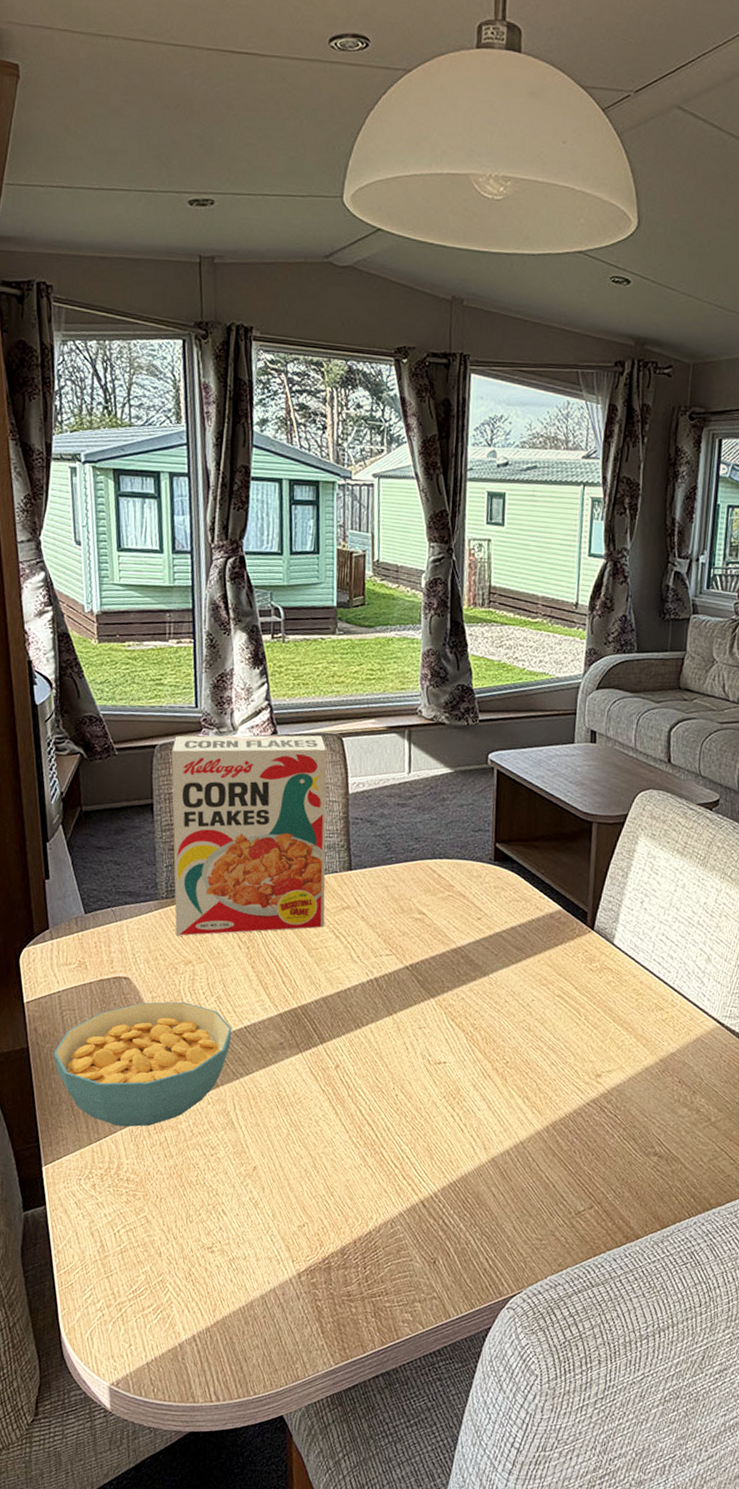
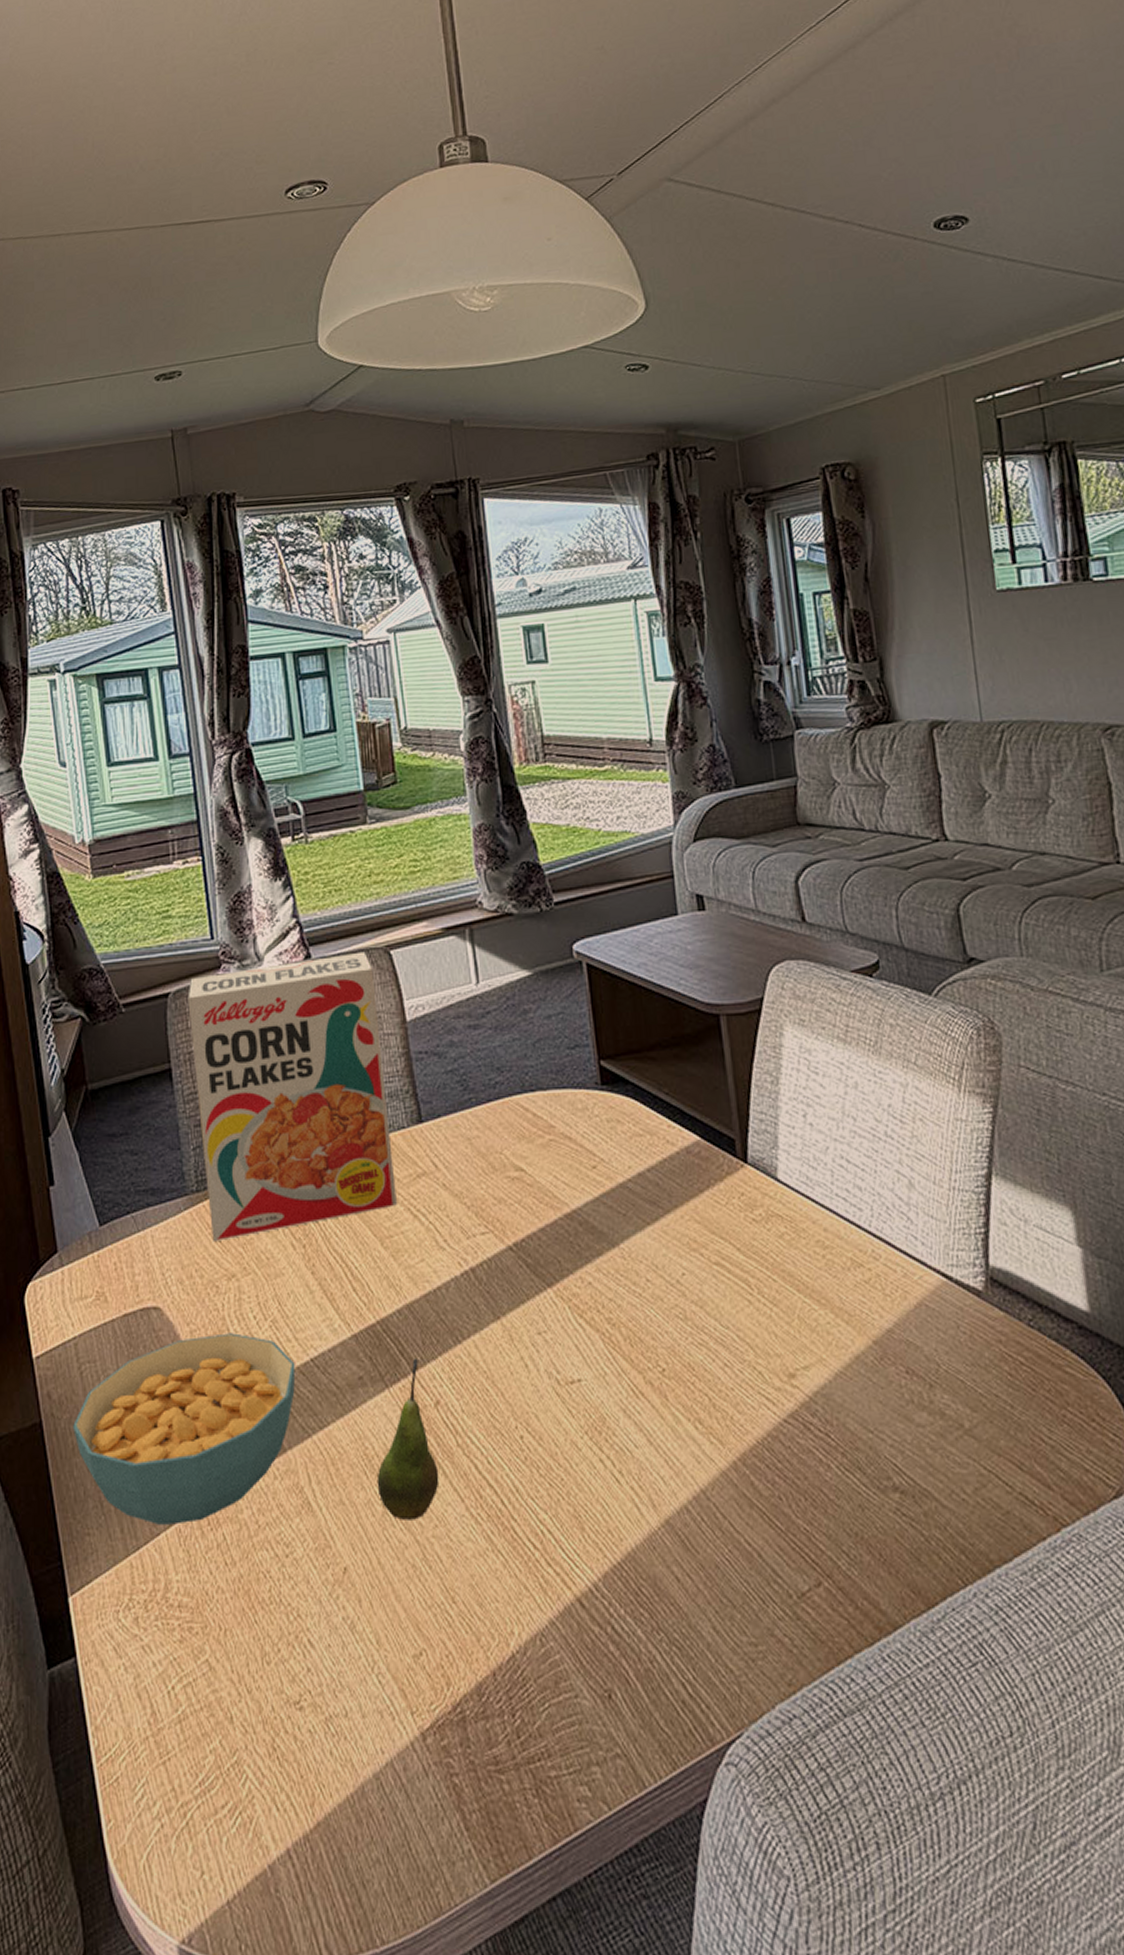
fruit: none [285,1034,332,1141] -> present [376,1358,440,1520]

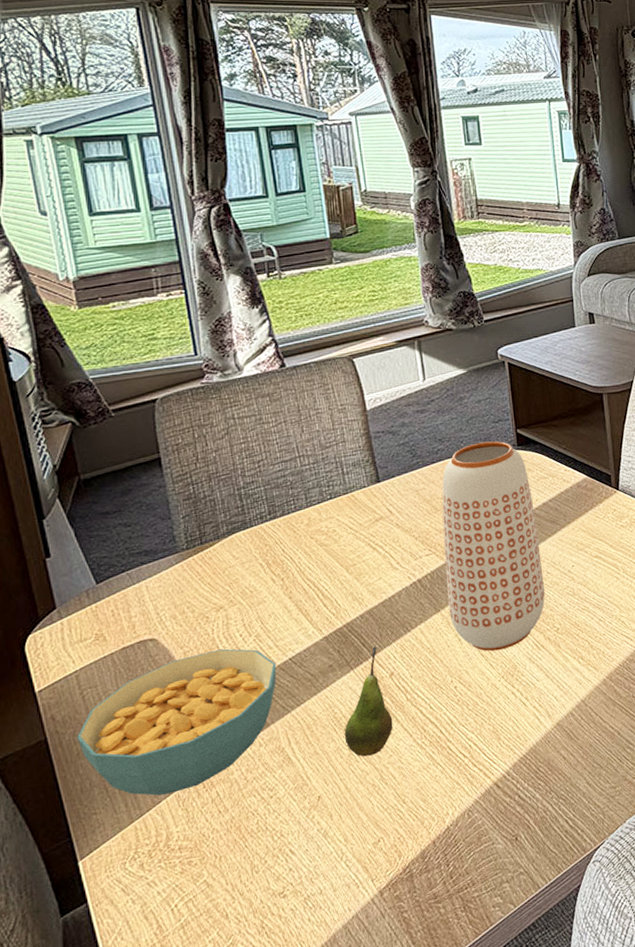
cereal box: present [187,951,397,1243] -> none [174,360,359,585]
vase: none [501,1075,644,1391] -> present [442,441,545,651]

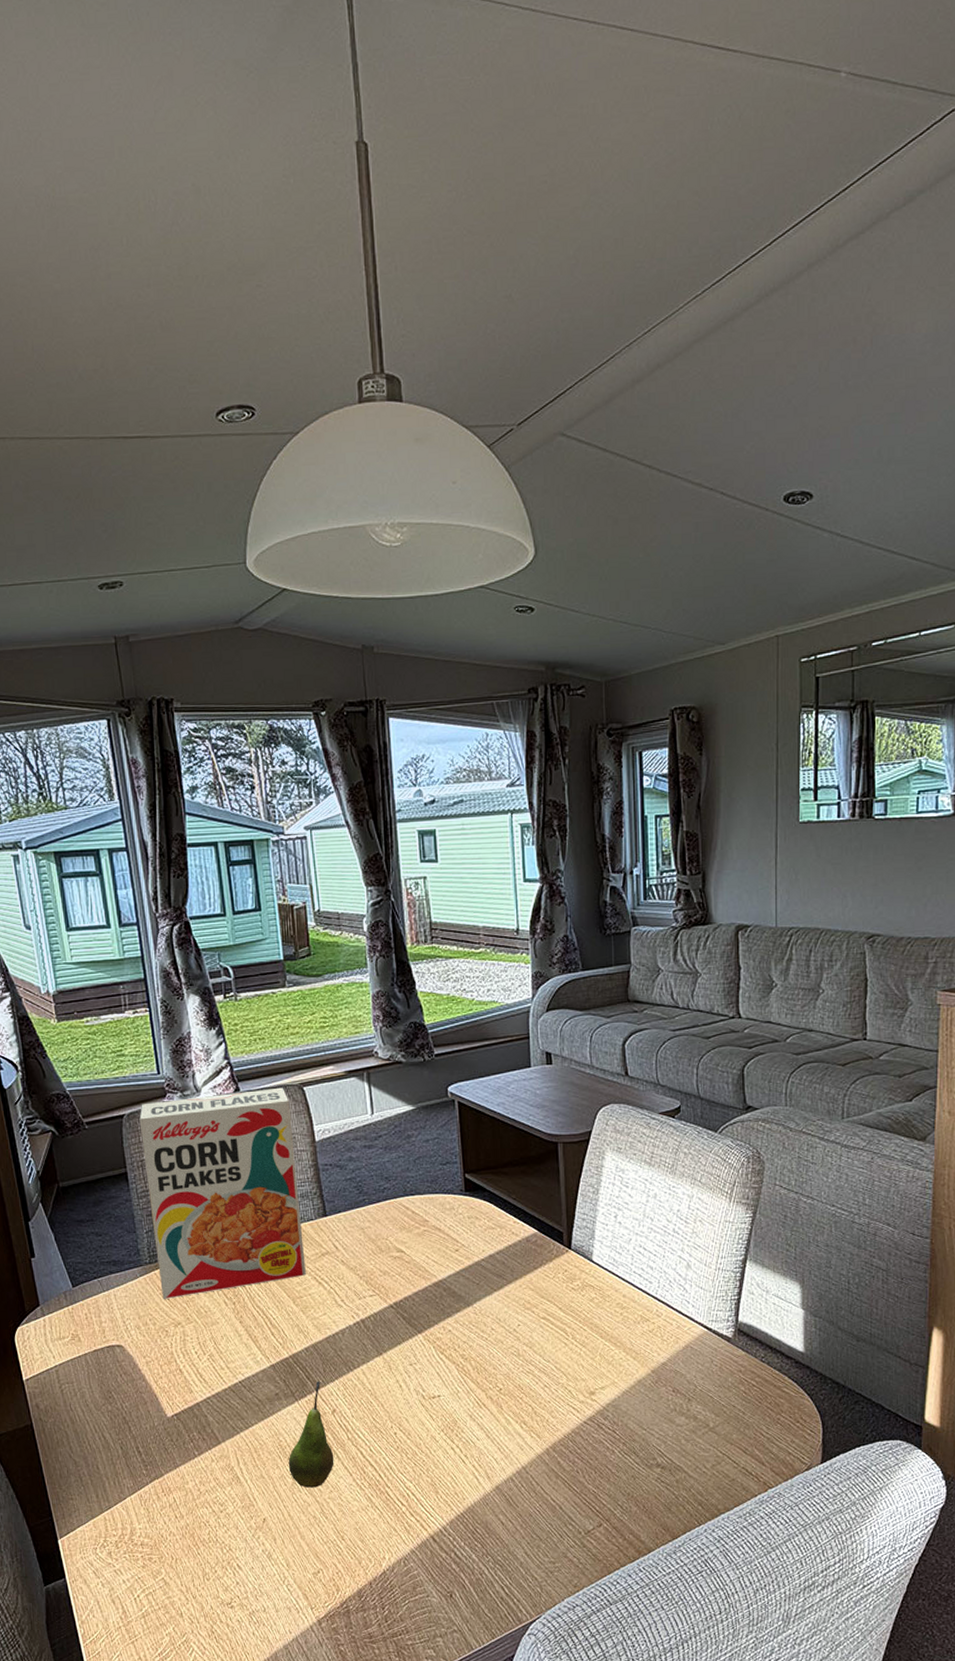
cereal bowl: present [77,648,277,796] -> none [57,1363,228,1492]
cereal box: none [174,360,359,585] -> present [139,1087,306,1300]
vase: present [442,441,545,651] -> none [387,1184,488,1403]

